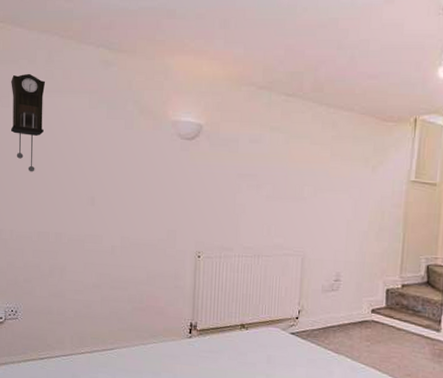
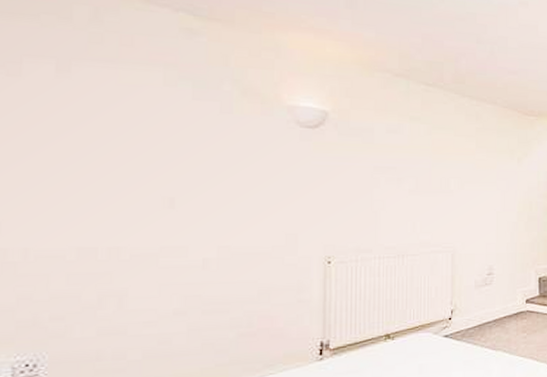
pendulum clock: present [10,73,46,172] -> none [23,33,90,167]

